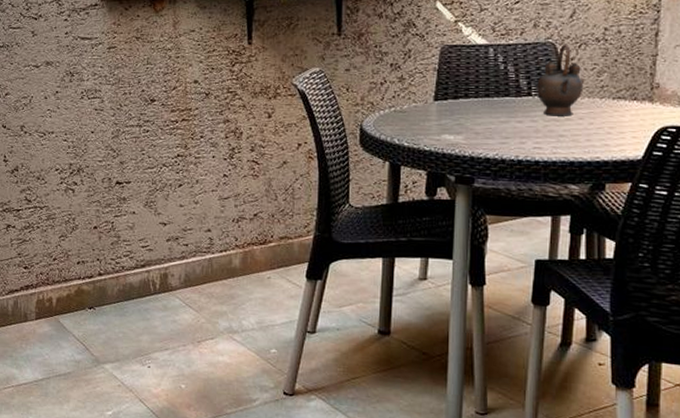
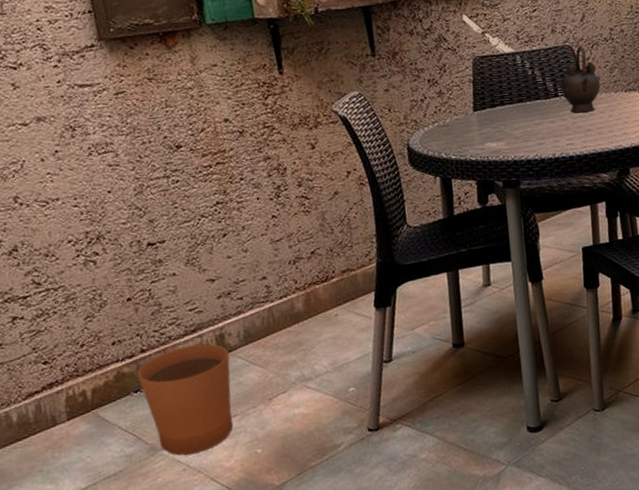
planter: none [93,277,169,374] -> present [137,343,234,455]

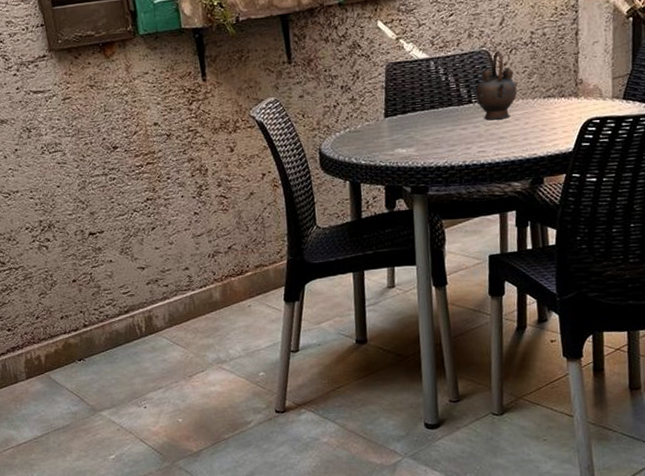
planter: present [137,343,234,455] -> none [80,323,159,417]

